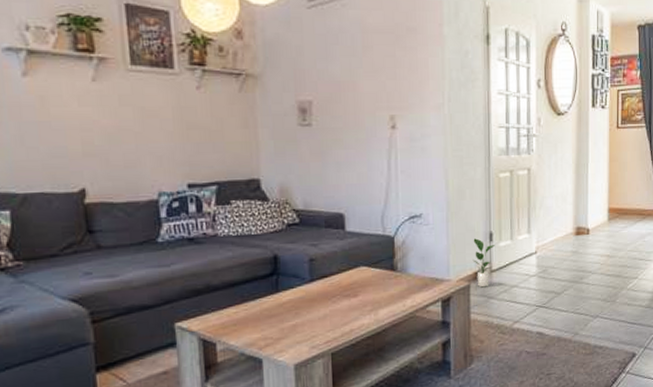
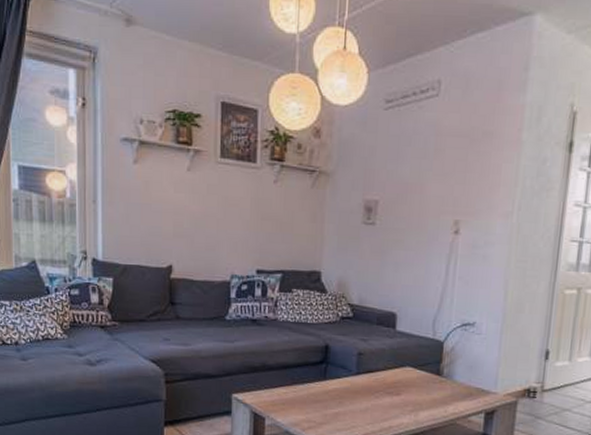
potted plant: present [472,238,495,288] -> none [523,354,550,406]

